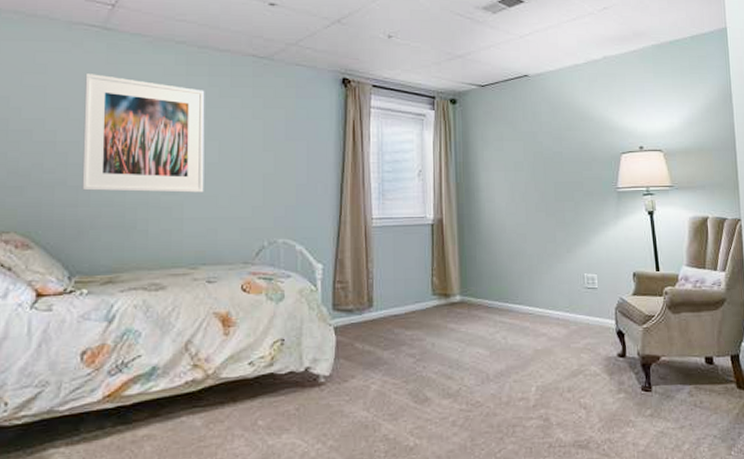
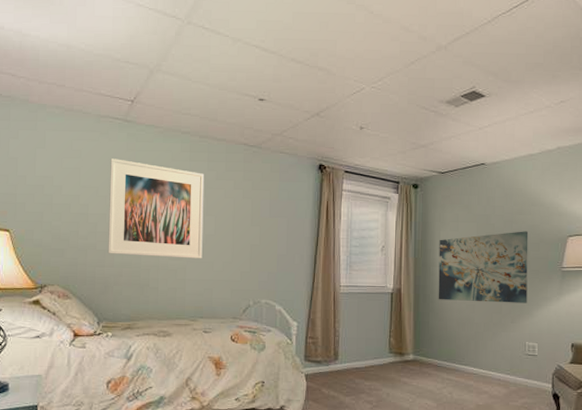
wall art: none [483,149,583,231] -> present [438,231,529,303]

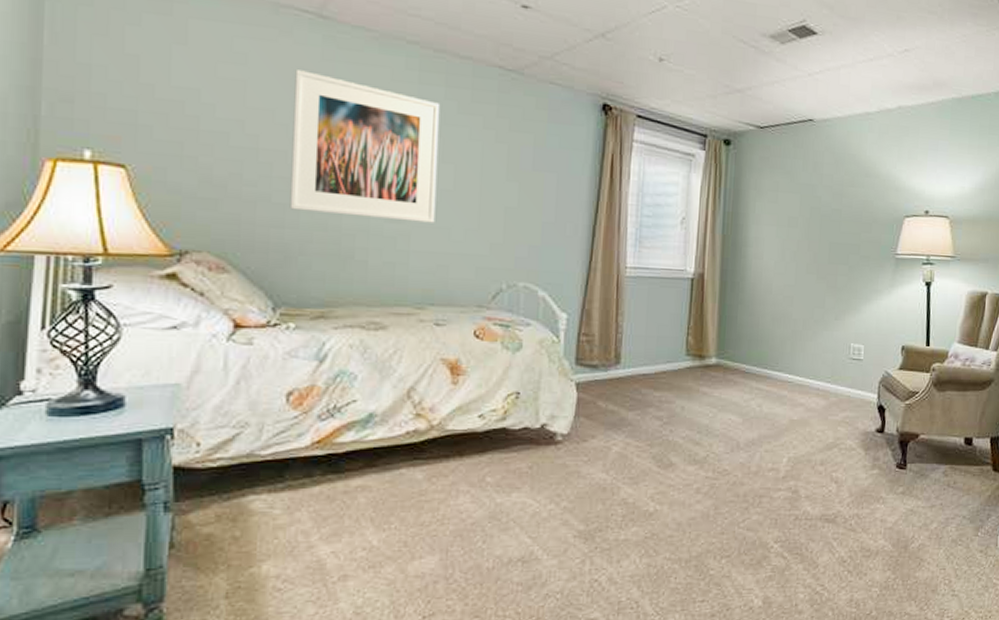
wall art: present [438,231,529,303] -> none [749,207,860,296]

